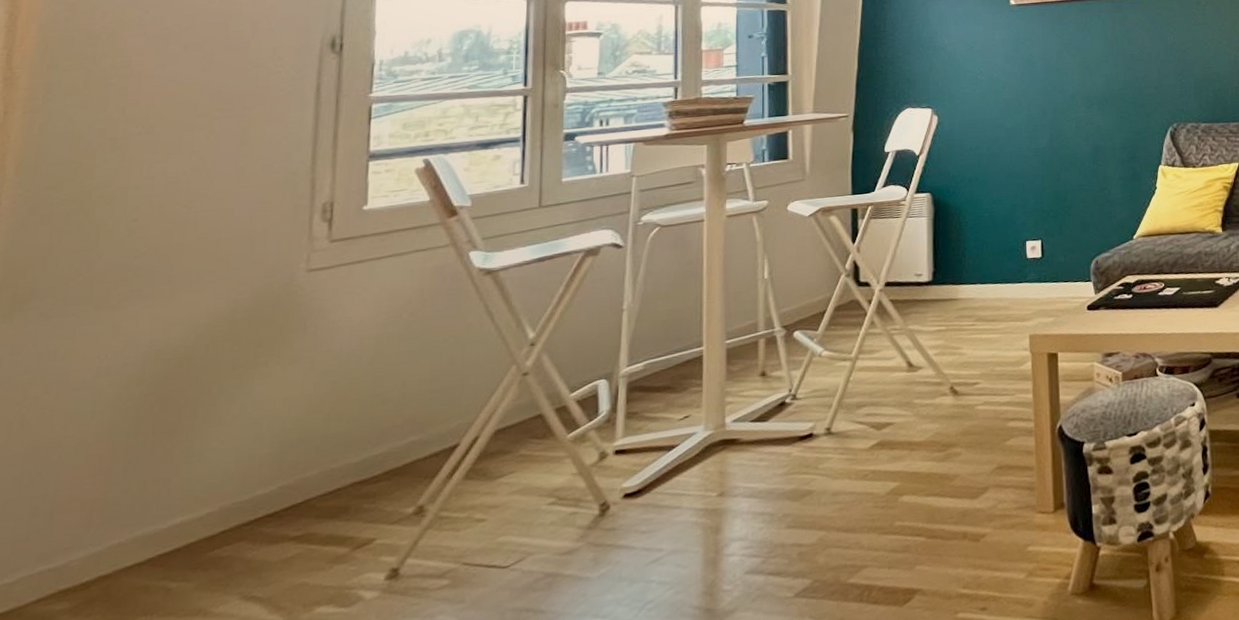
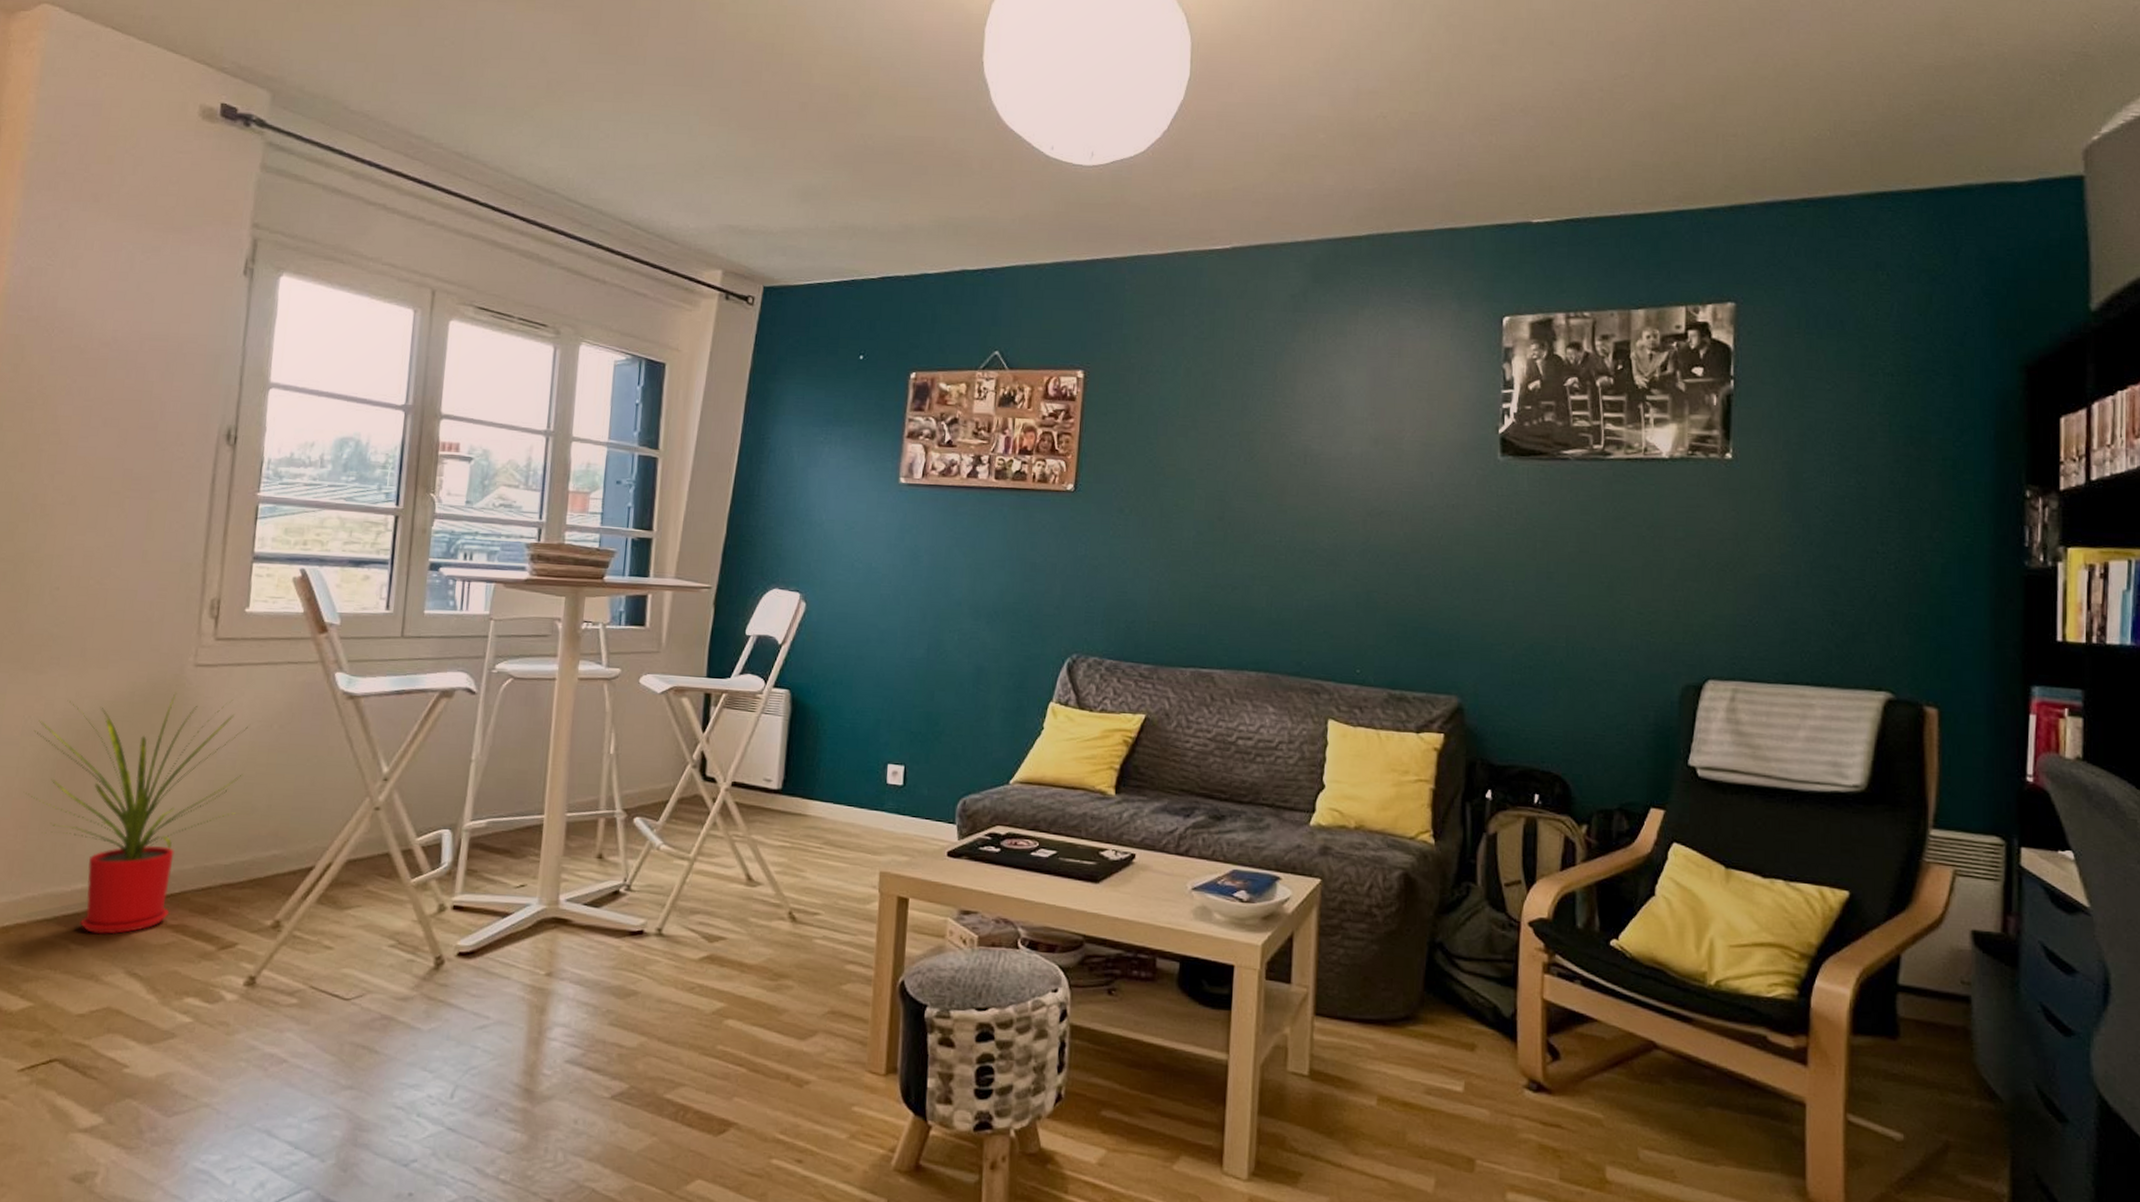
house plant: none [101,297,375,566] -> present [23,692,249,935]

